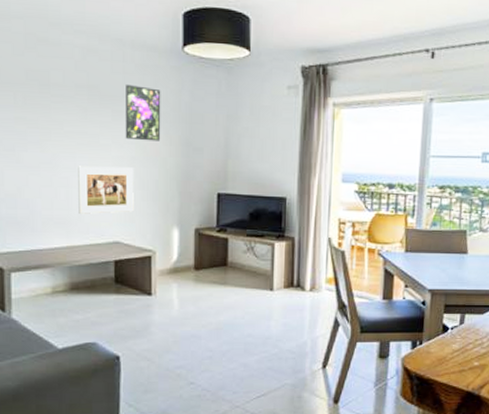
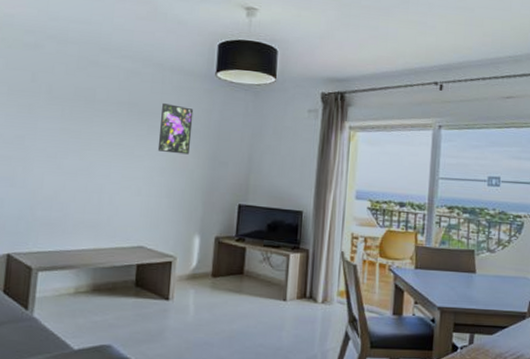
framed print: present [78,166,134,215] -> none [108,174,163,220]

